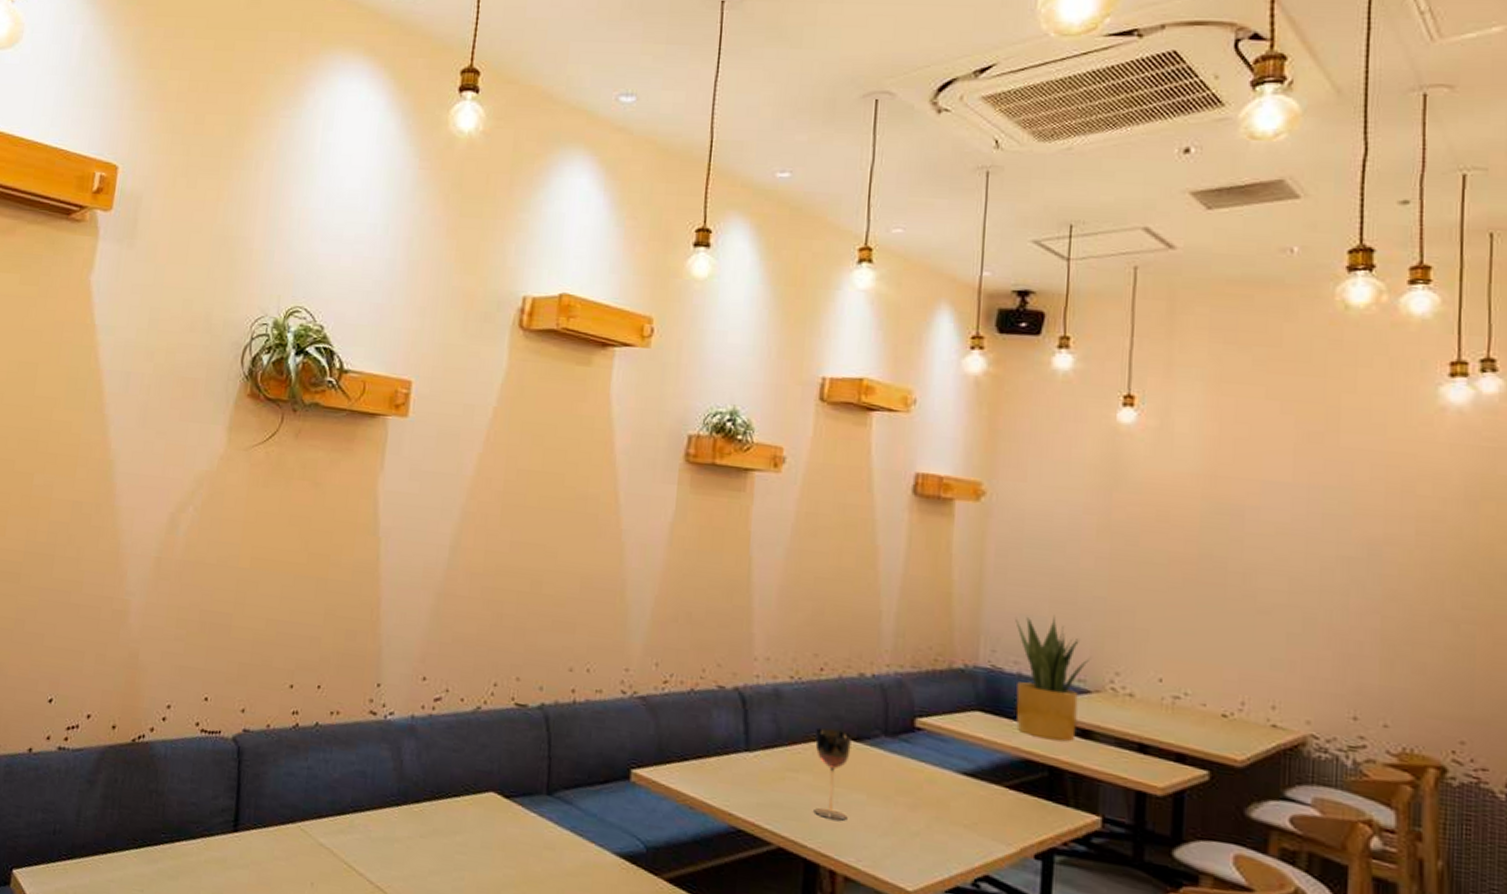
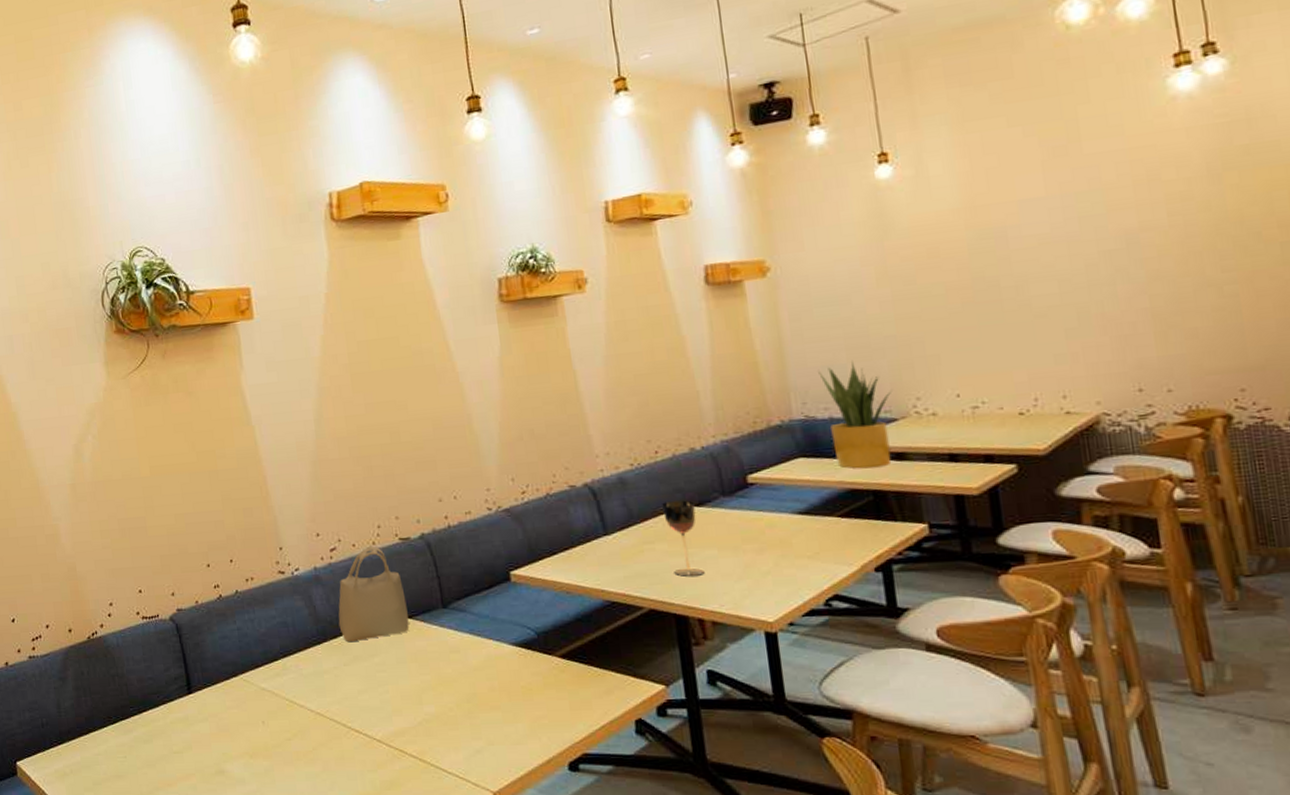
handbag: none [424,704,508,814] -> present [338,546,410,643]

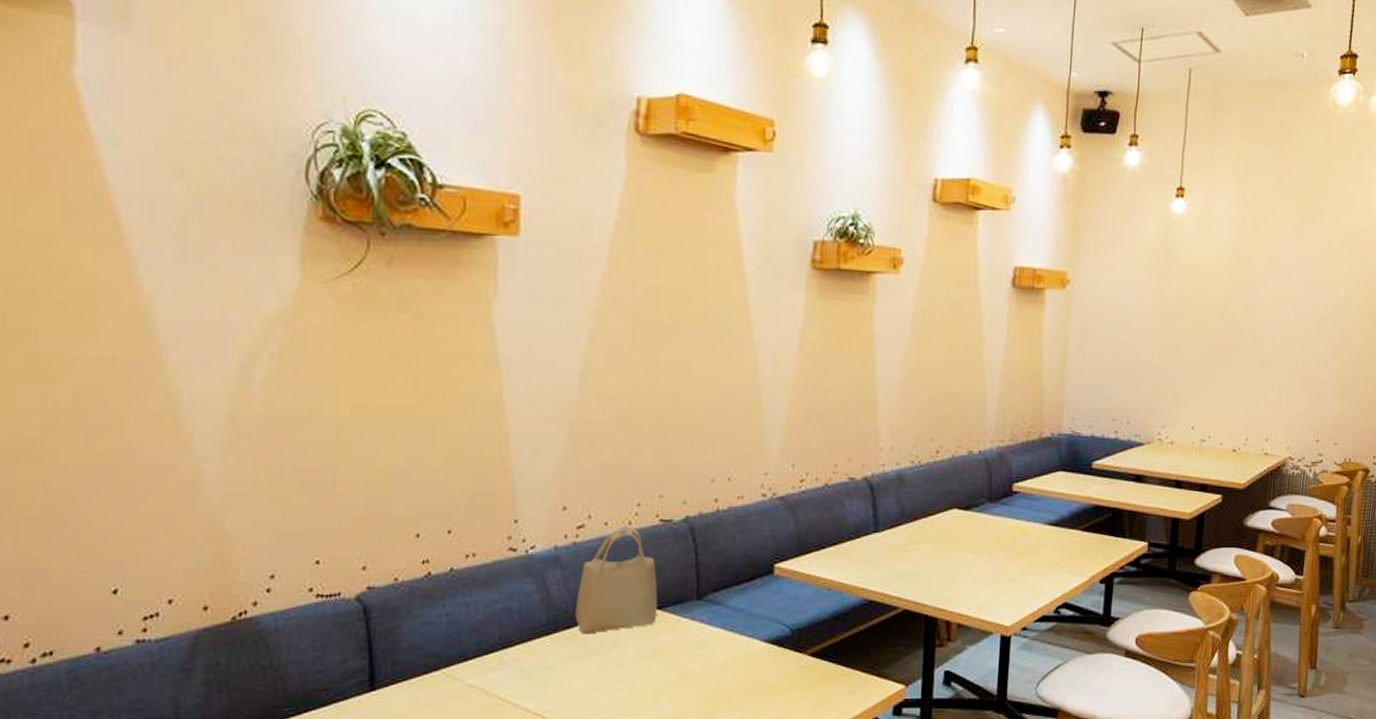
wineglass: present [662,500,705,577] -> none [932,503,963,579]
planter: present [818,361,892,469] -> none [1089,384,1145,487]

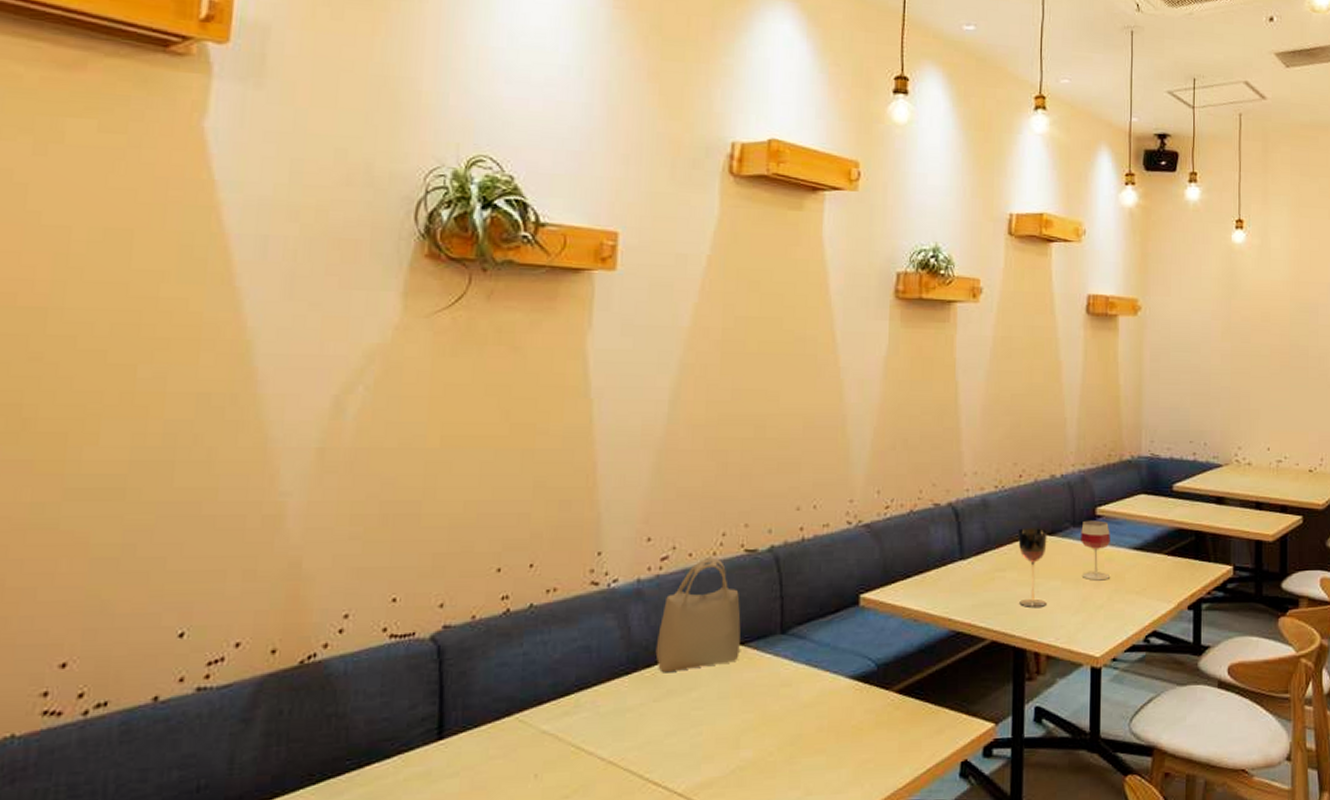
wineglass: none [932,503,963,579] -> present [1018,528,1047,607]
wineglass: none [996,496,1026,554] -> present [1081,520,1110,581]

